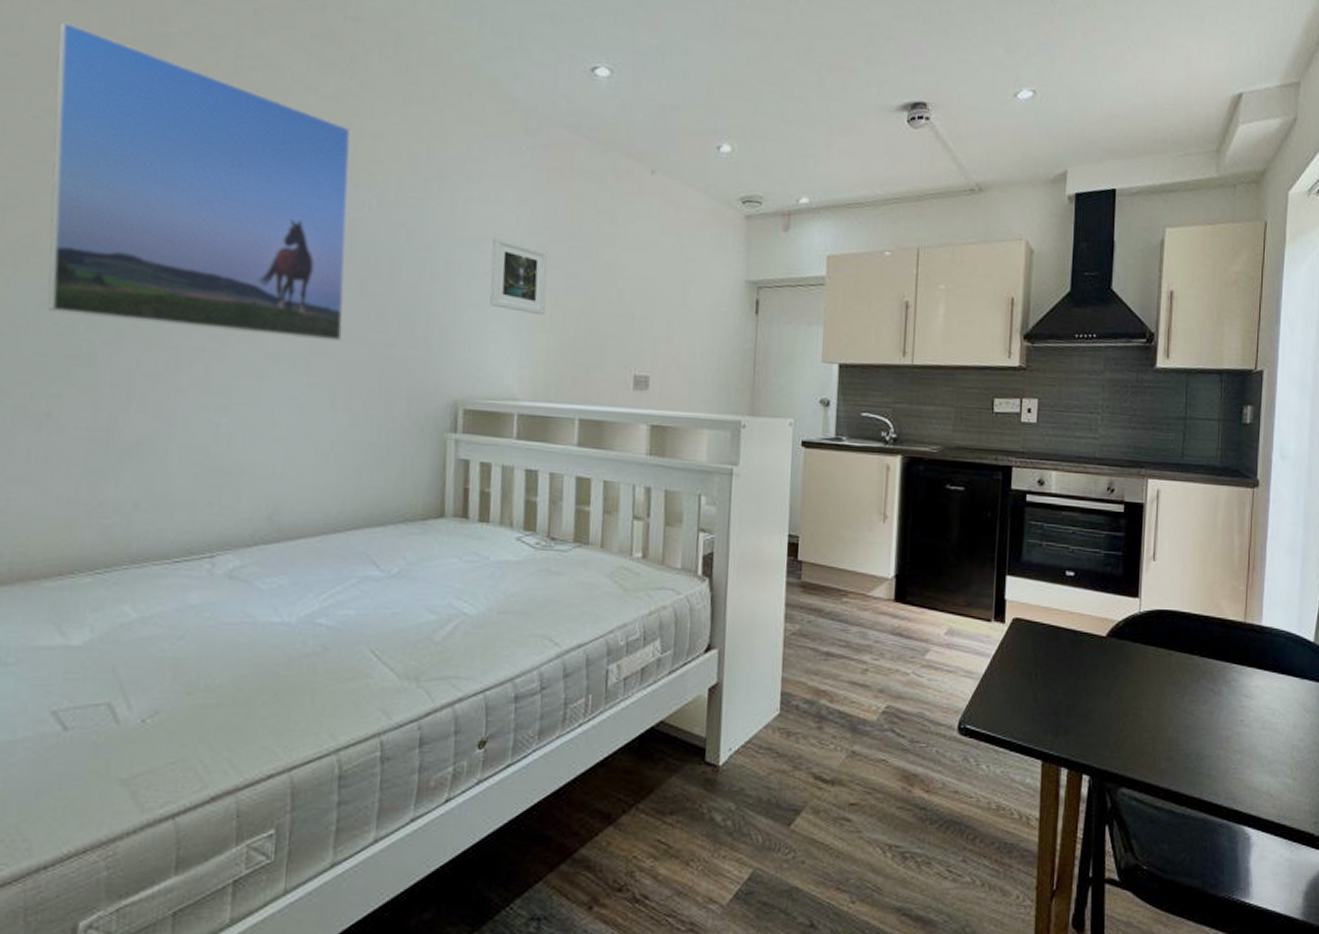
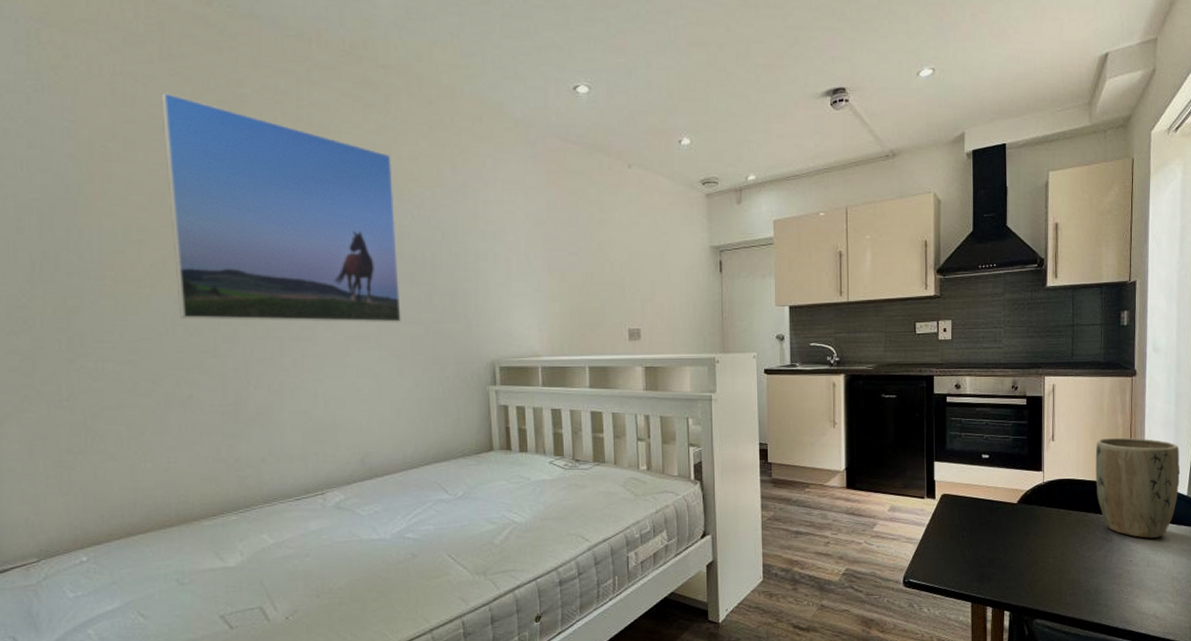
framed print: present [489,236,548,316] -> none [509,229,555,289]
plant pot: none [1203,562,1307,694] -> present [1095,437,1180,538]

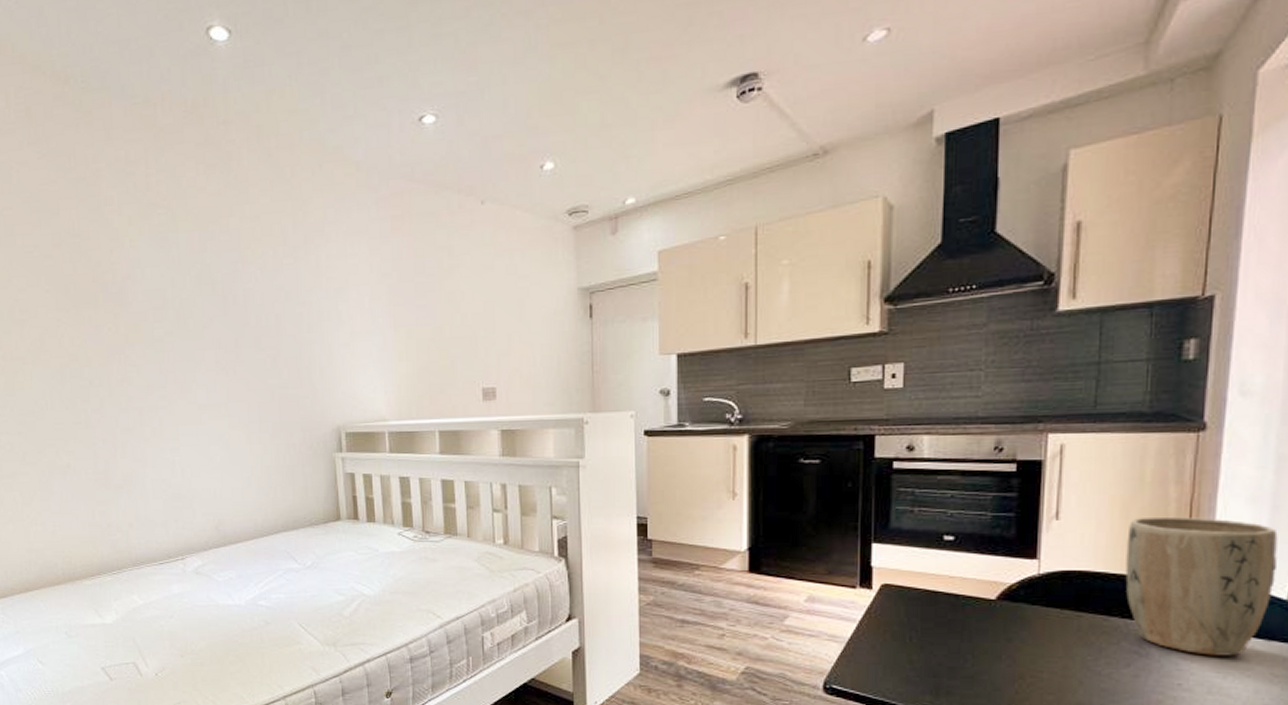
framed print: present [161,92,401,323] -> none [31,176,248,394]

